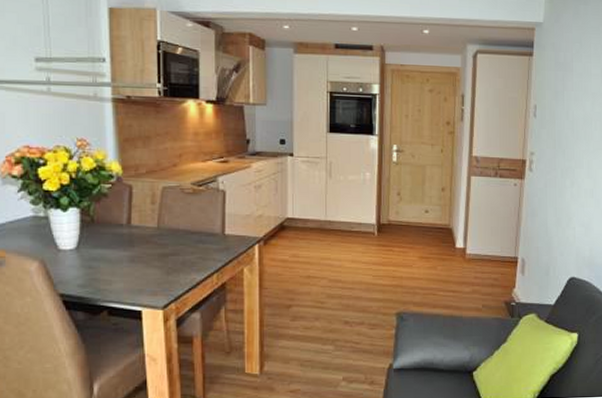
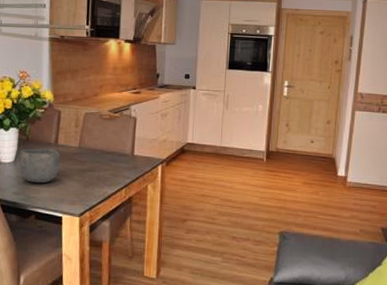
bowl: none [83,231,135,273] -> present [19,148,60,184]

